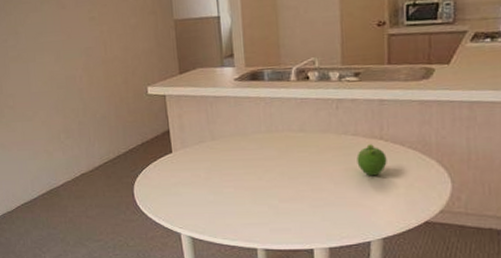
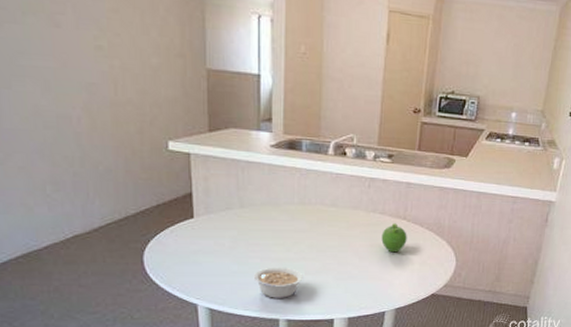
legume: none [228,195,277,227] -> present [253,267,303,298]

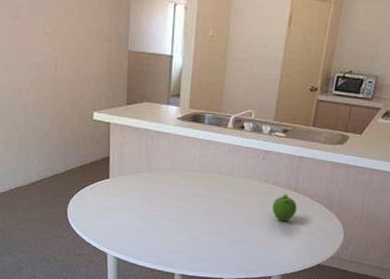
legume: present [253,267,303,298] -> none [155,226,198,255]

